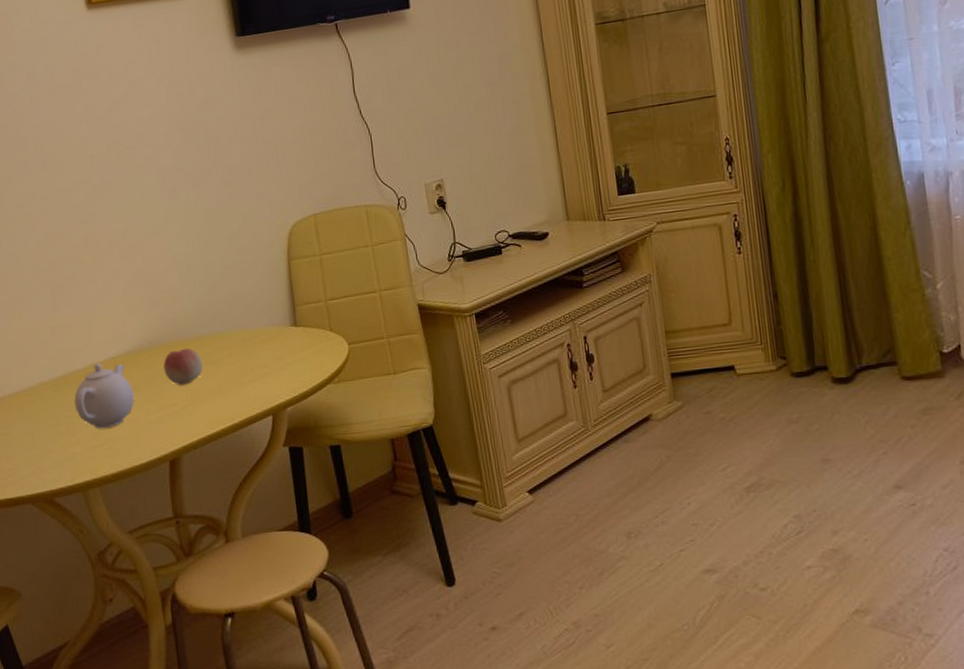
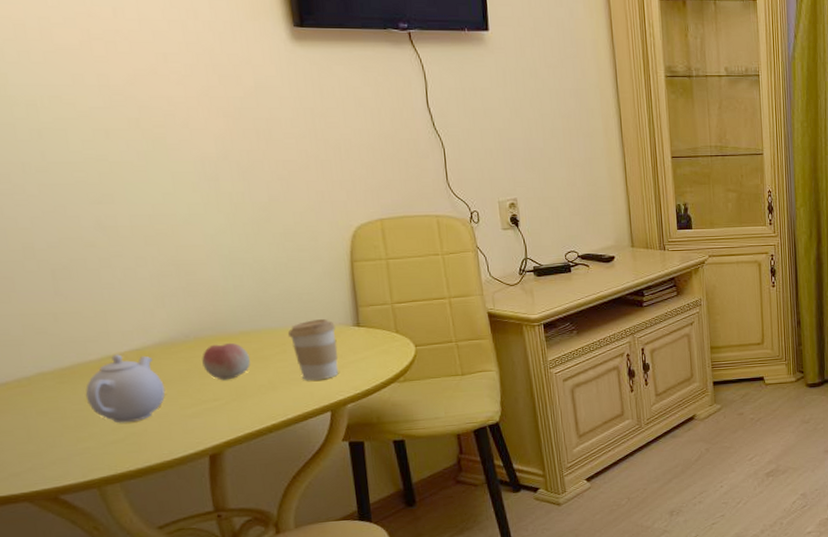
coffee cup: none [233,319,279,384] -> present [287,318,339,381]

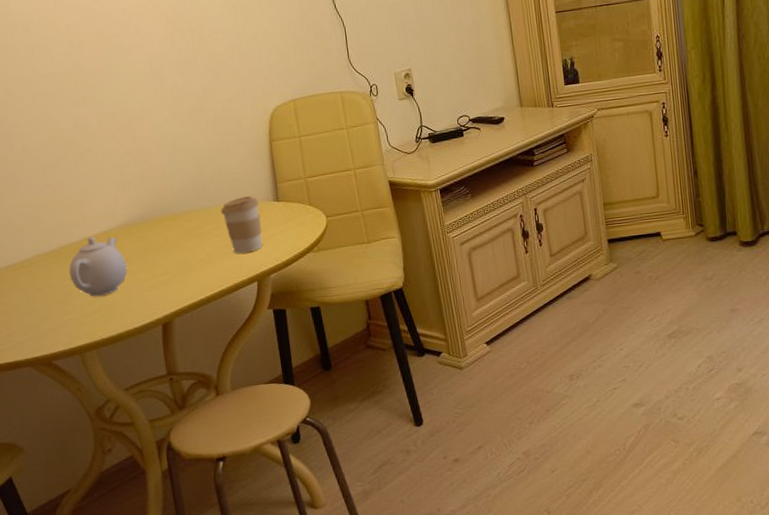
fruit: present [202,342,250,381] -> none [154,222,192,256]

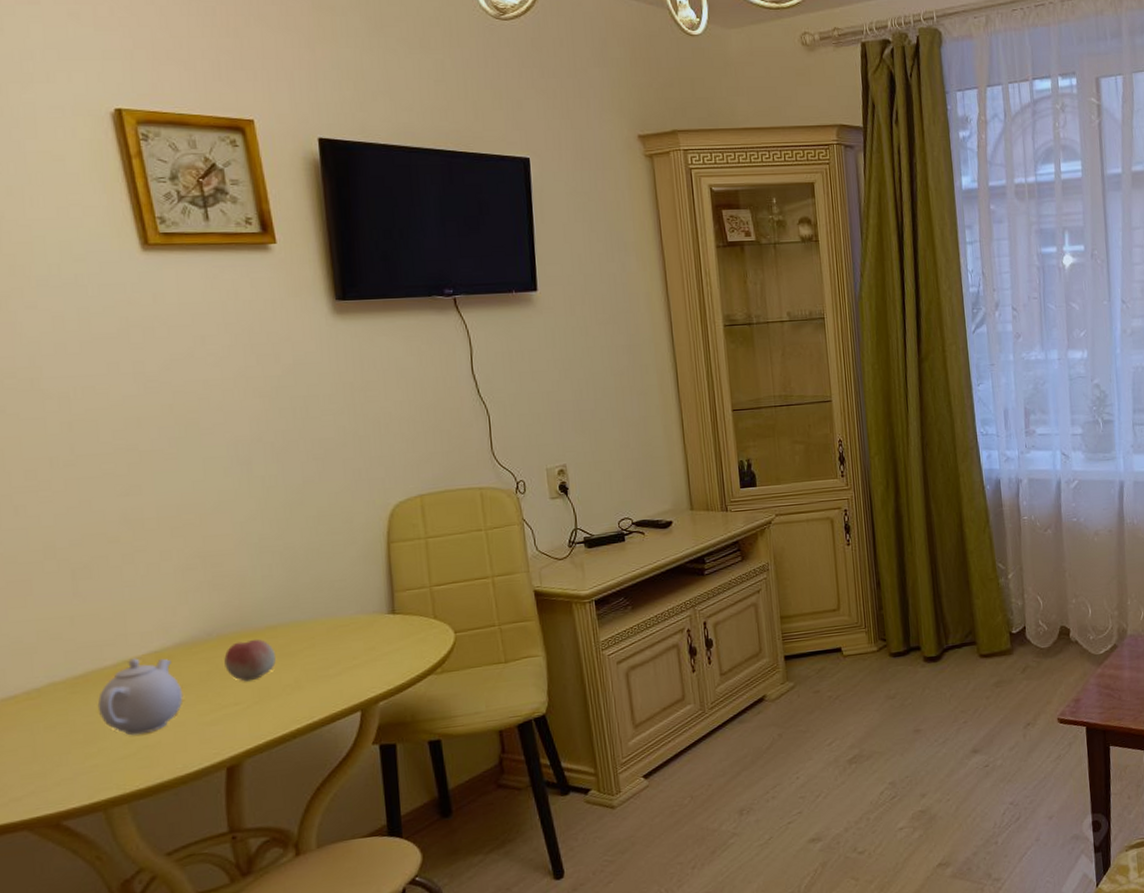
fruit: none [154,222,192,256] -> present [224,639,276,682]
coffee cup: present [220,195,263,254] -> none [317,606,371,677]

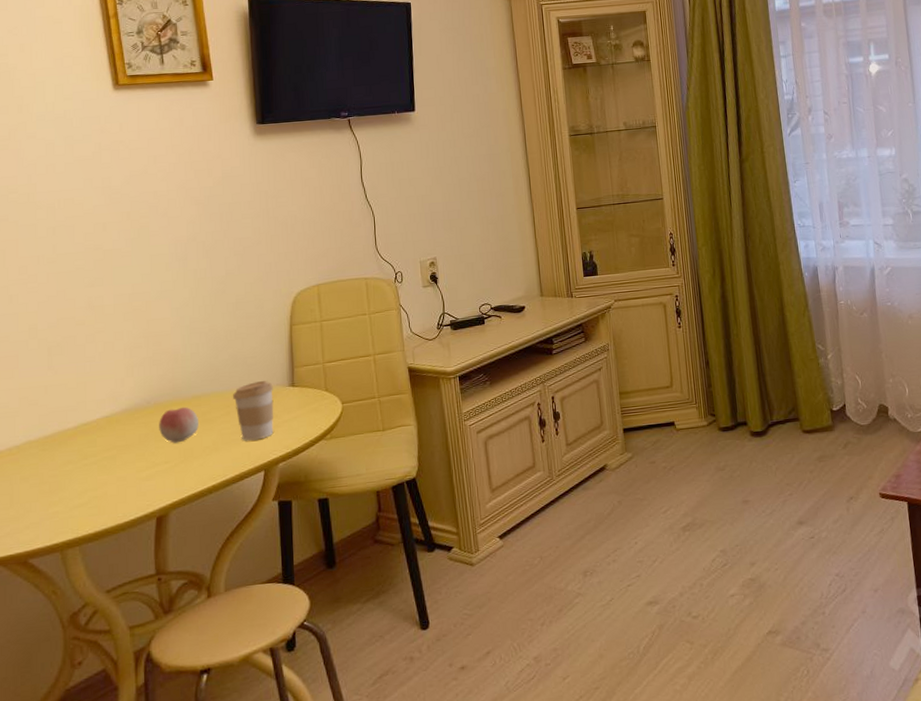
teapot: present [97,658,183,736] -> none [61,421,126,488]
coffee cup: none [317,606,371,677] -> present [232,380,274,441]

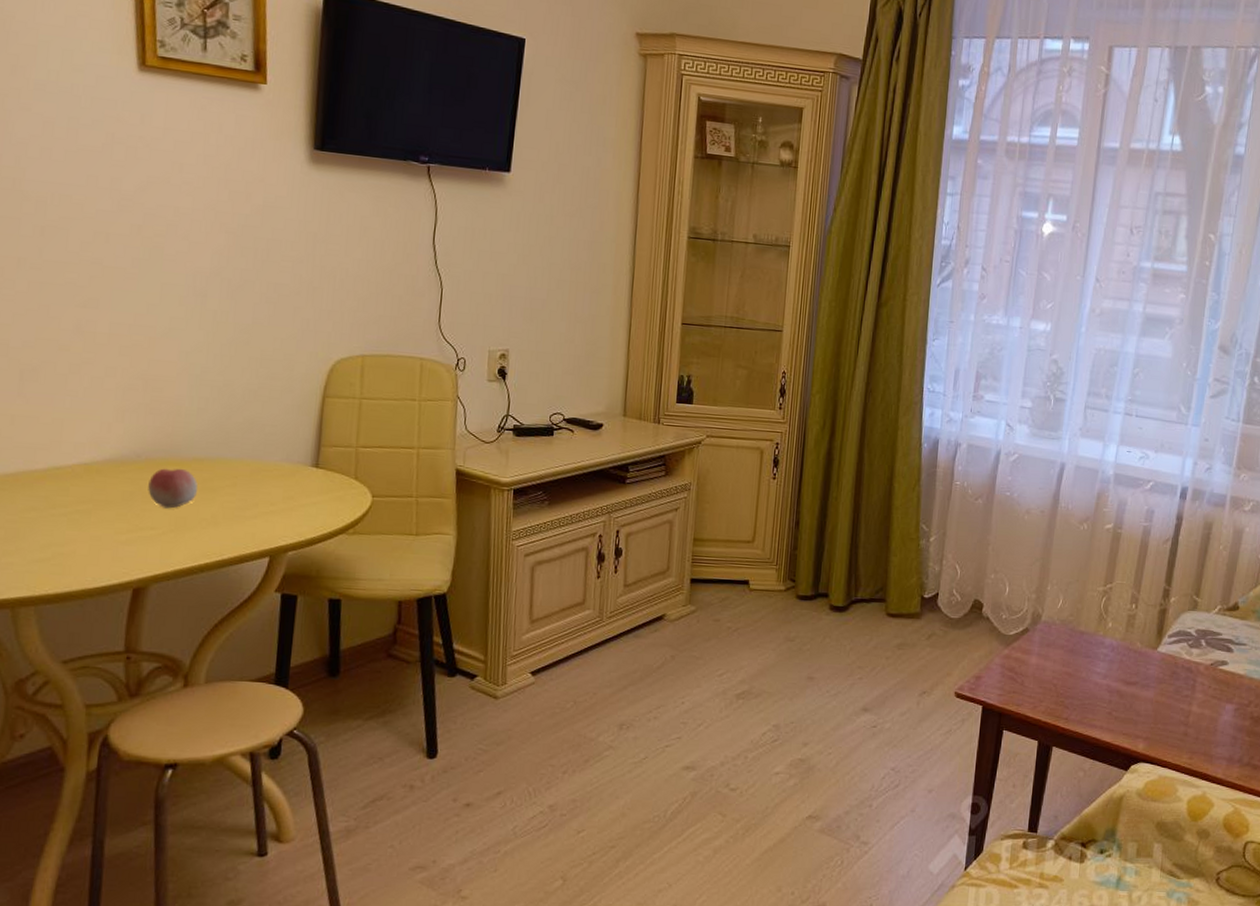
coffee cup: present [232,380,274,441] -> none [241,454,293,521]

